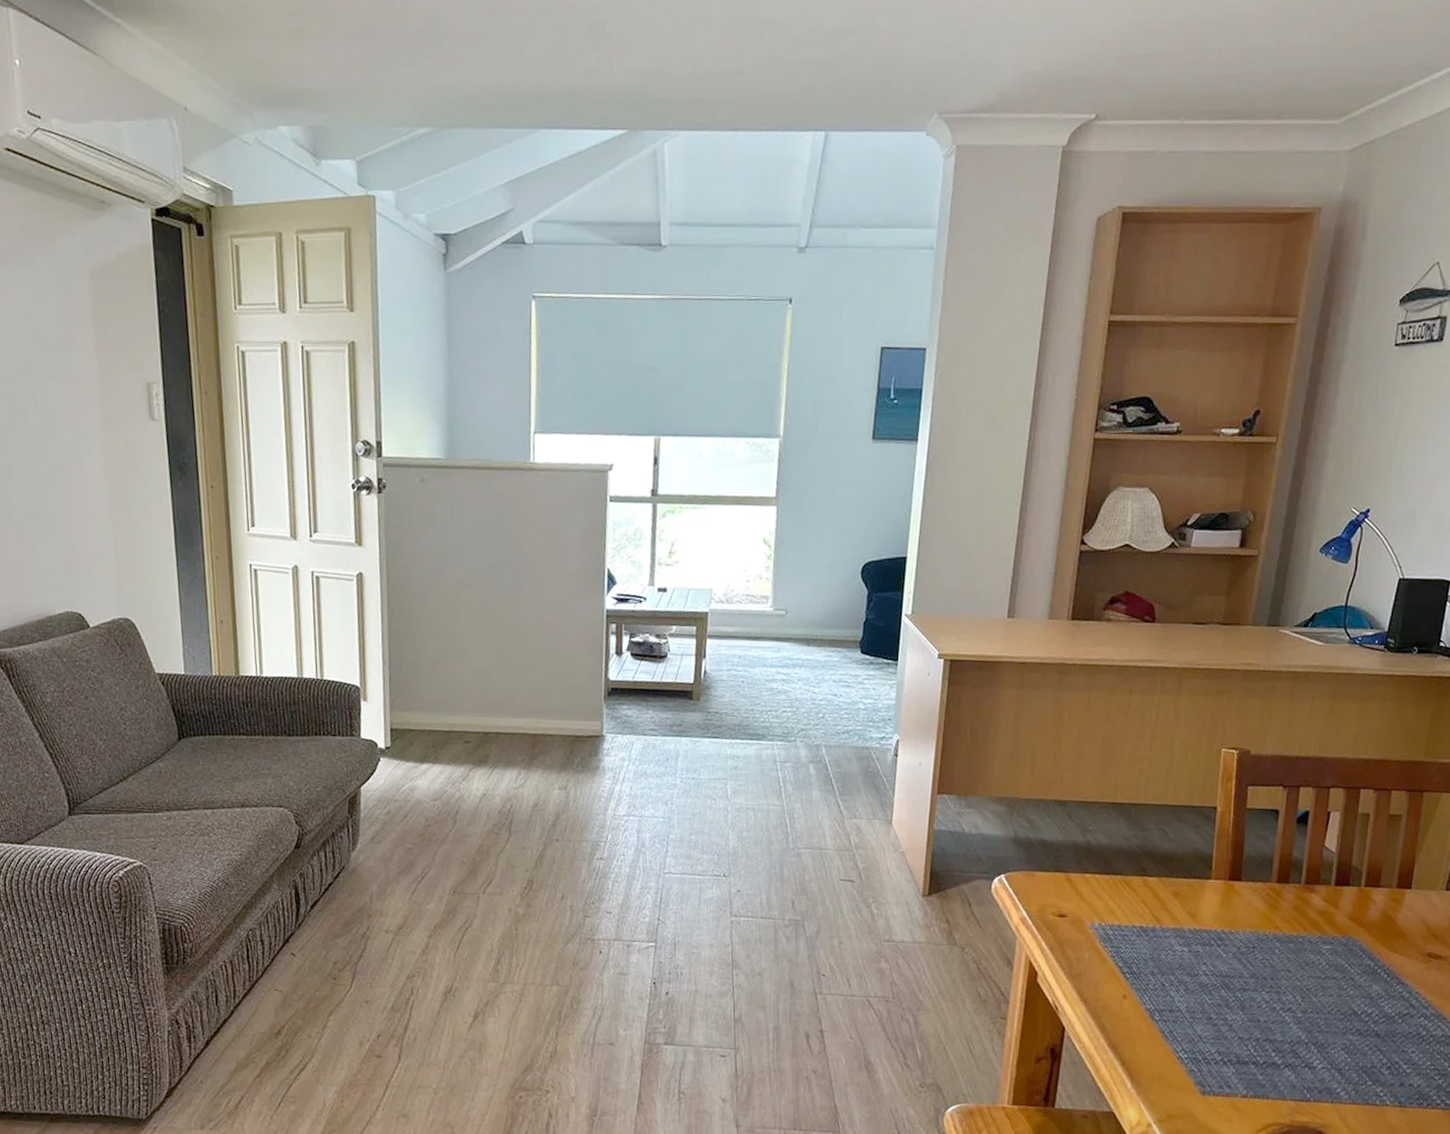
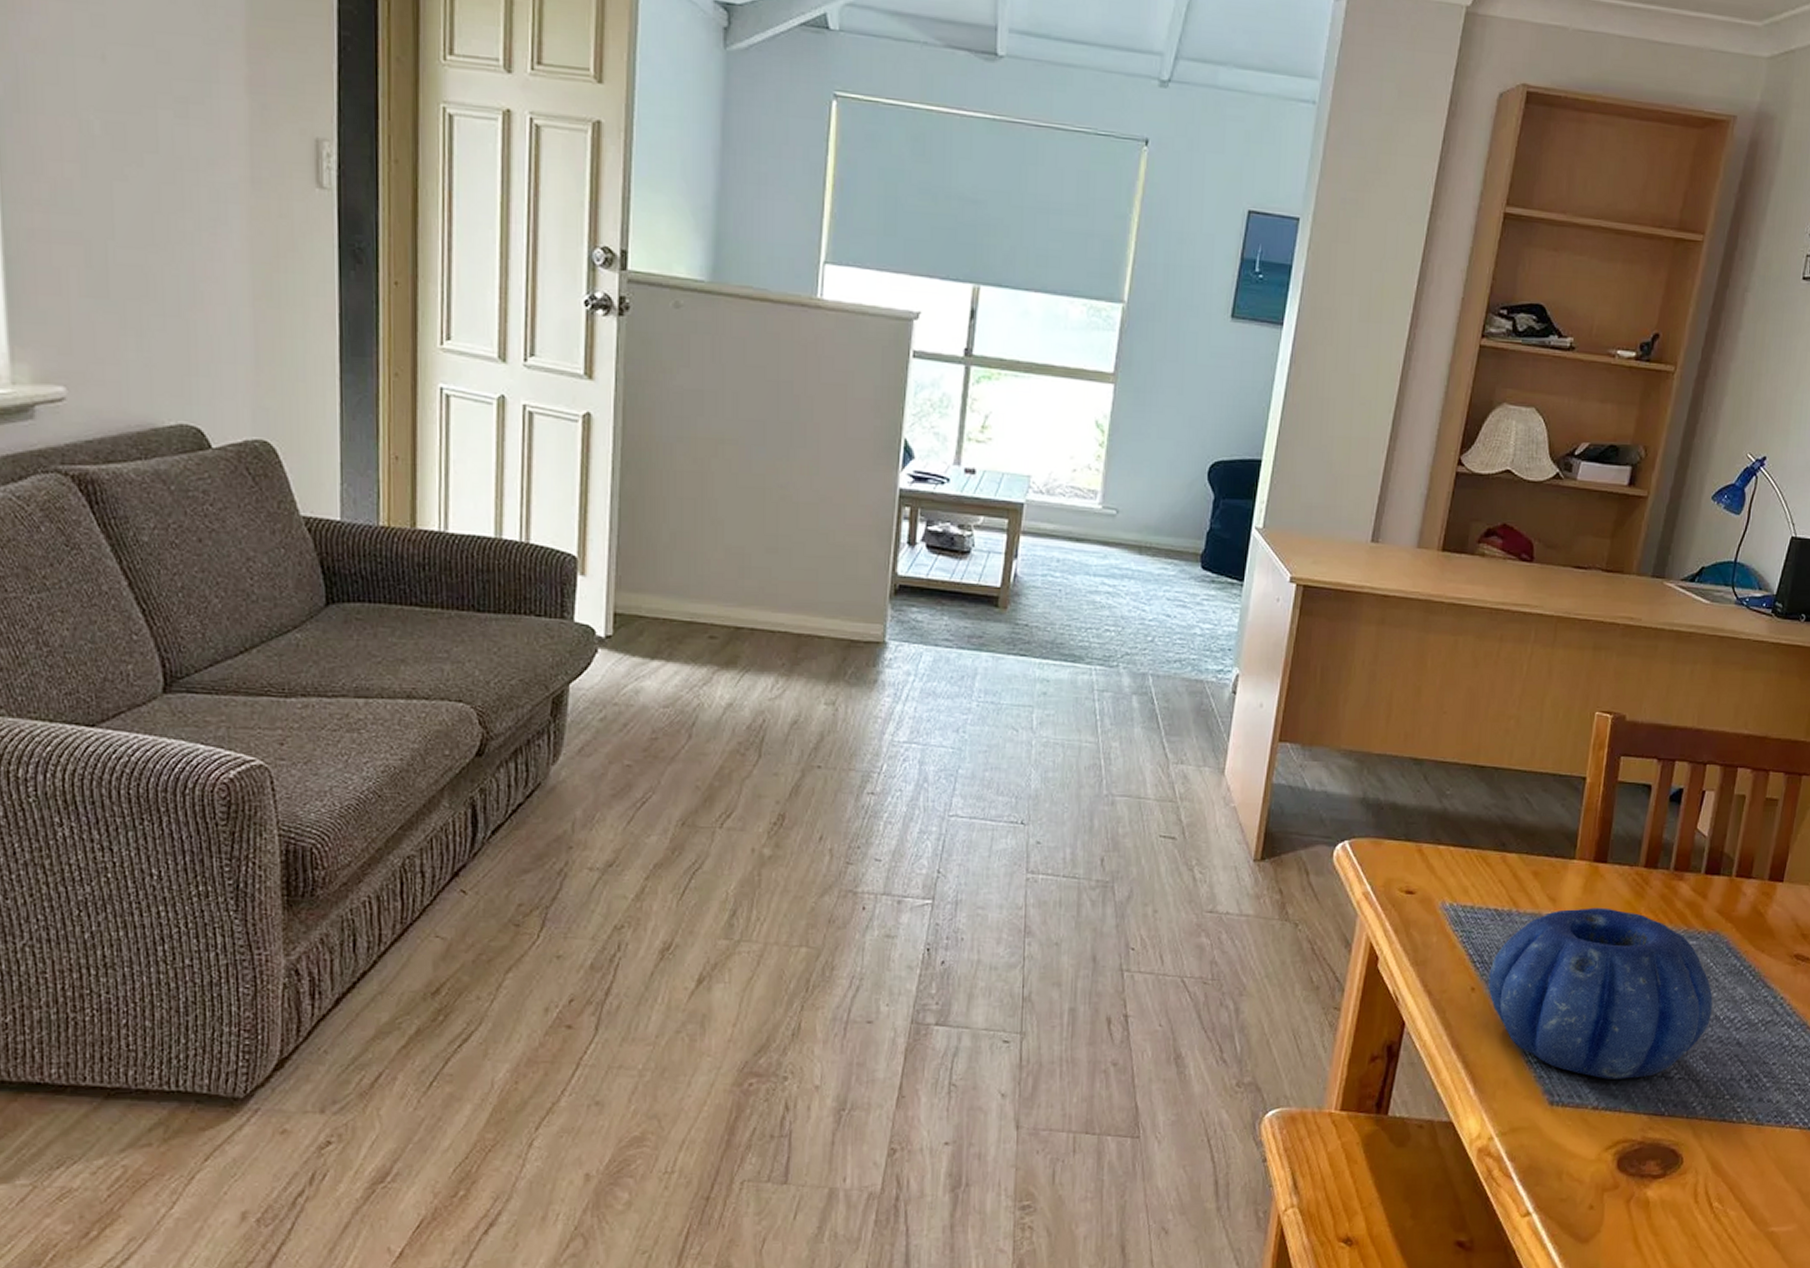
decorative bowl: none [1138,920,1350,1071] -> present [1488,907,1713,1079]

